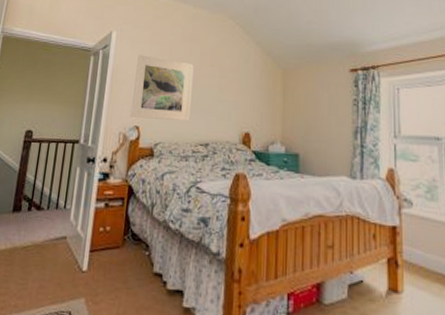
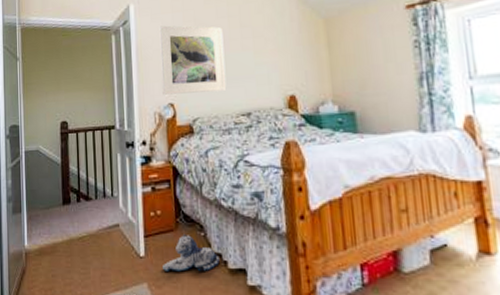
plush toy: none [102,251,160,290] -> present [161,233,220,272]

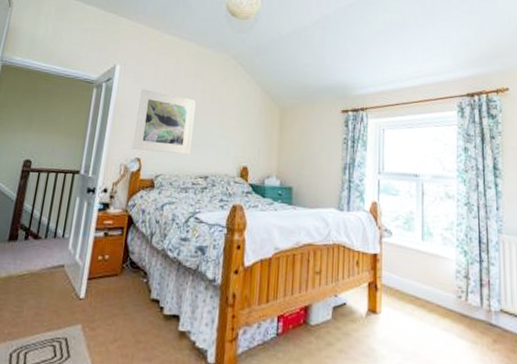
plush toy: present [161,233,220,272] -> none [99,279,157,316]

